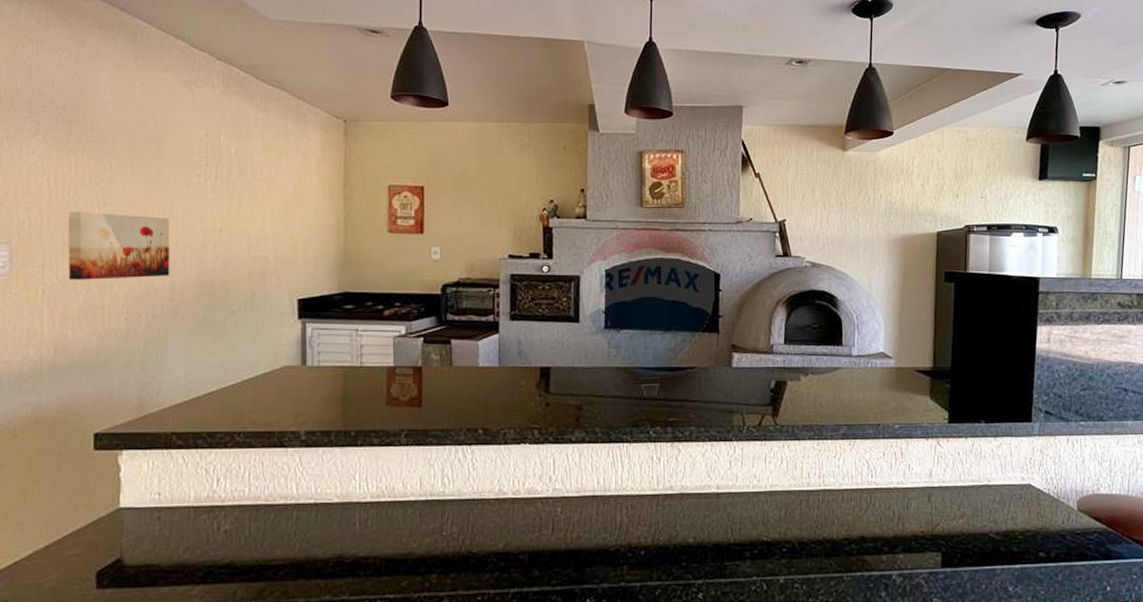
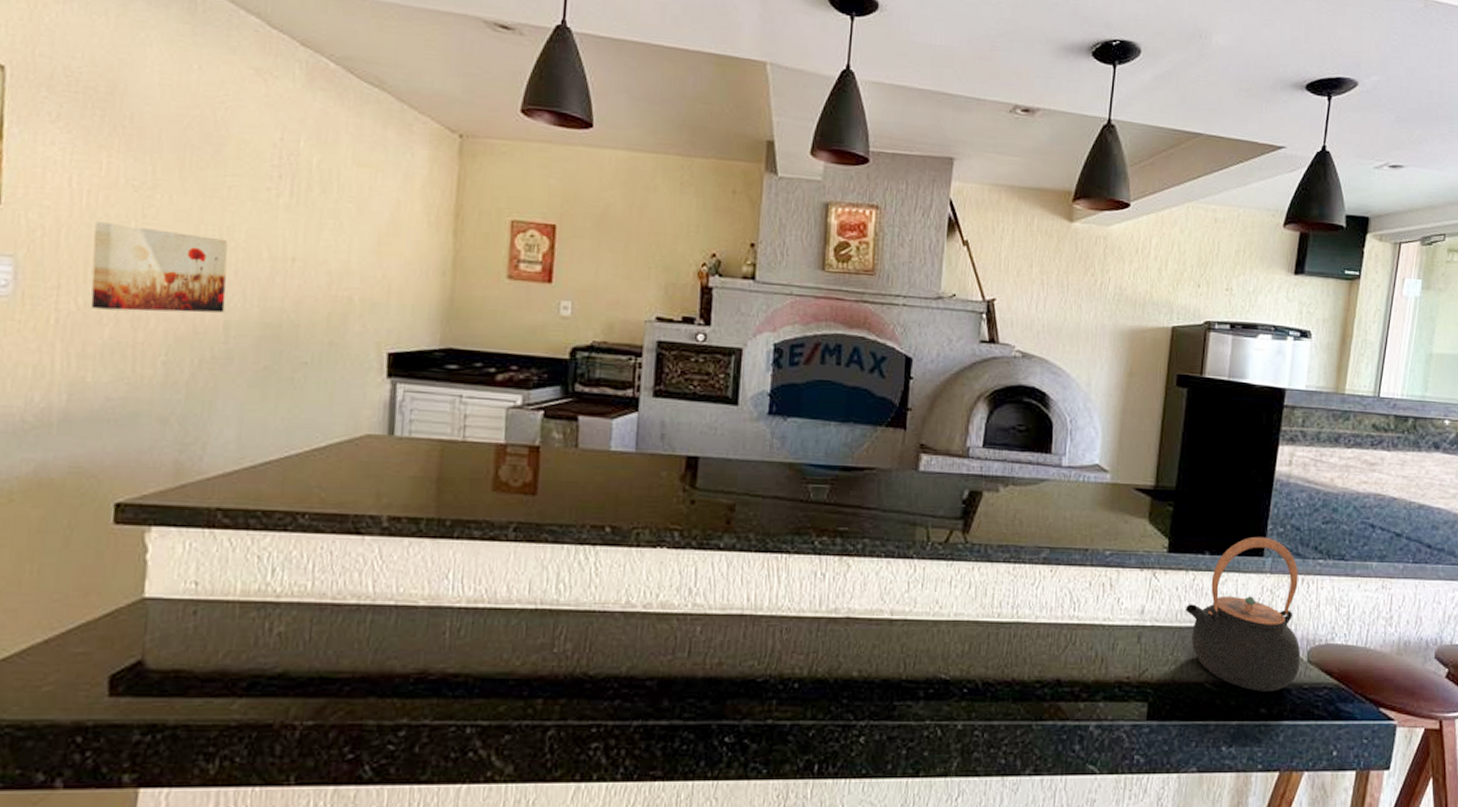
teapot: none [968,405,1072,538] -> present [1186,536,1301,692]

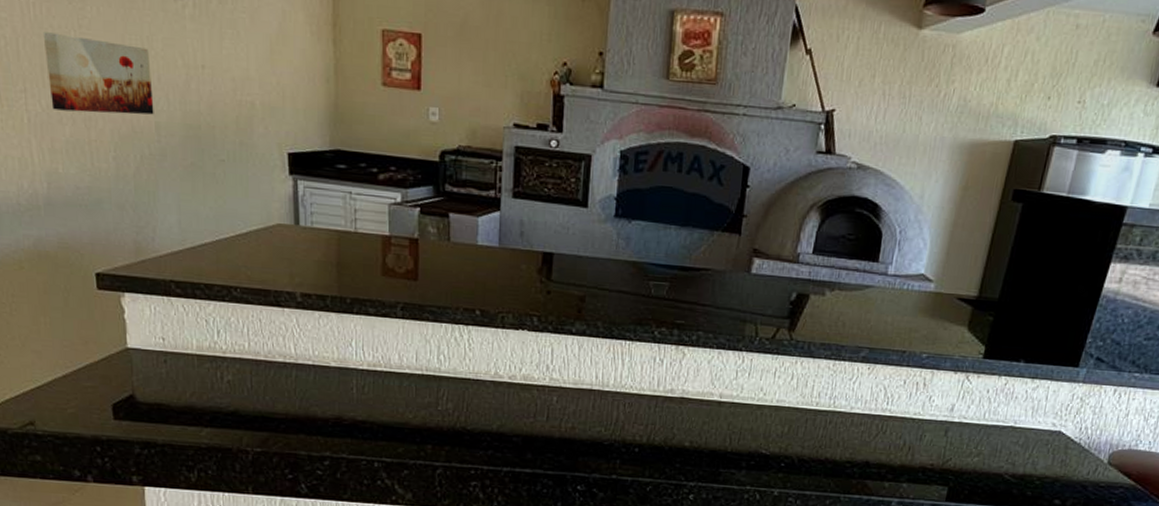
teapot: present [1186,536,1301,692] -> none [994,348,1112,487]

